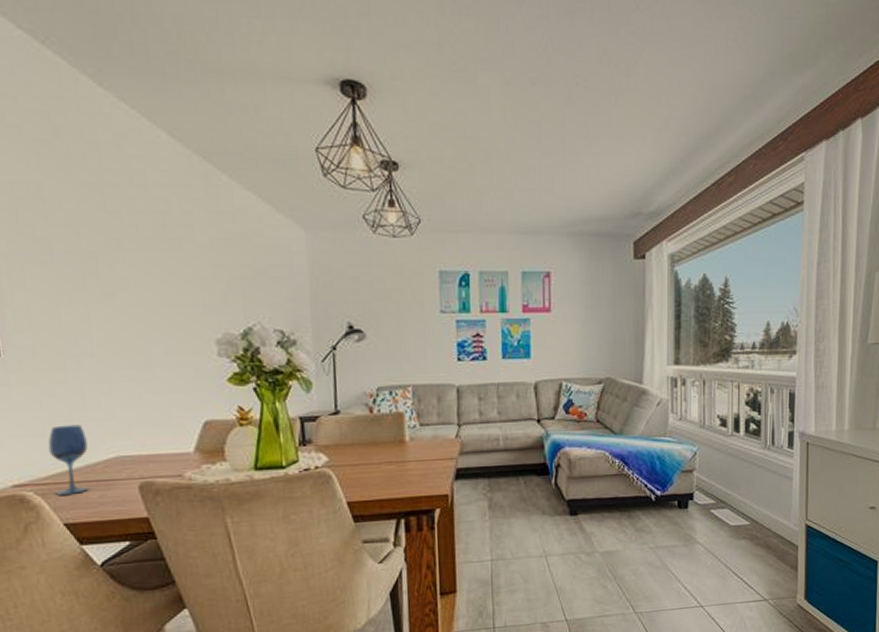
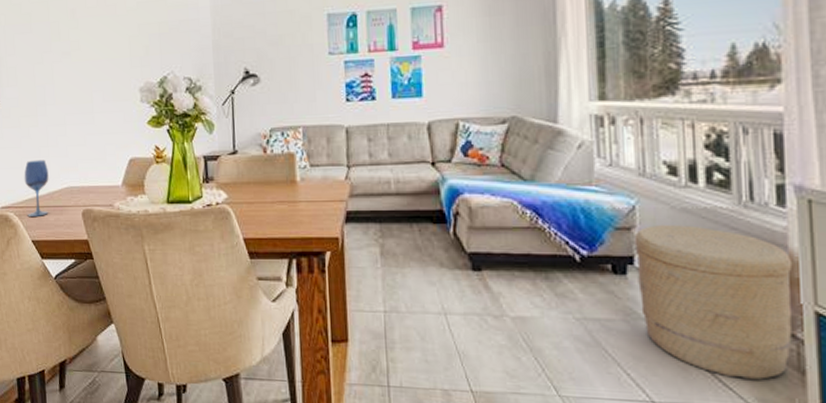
woven basket: none [694,466,795,579] -> present [634,225,793,380]

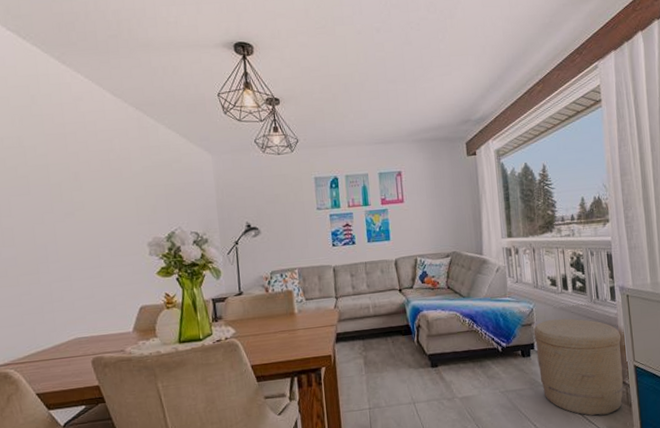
wineglass: present [24,159,49,218] -> none [25,314,55,372]

